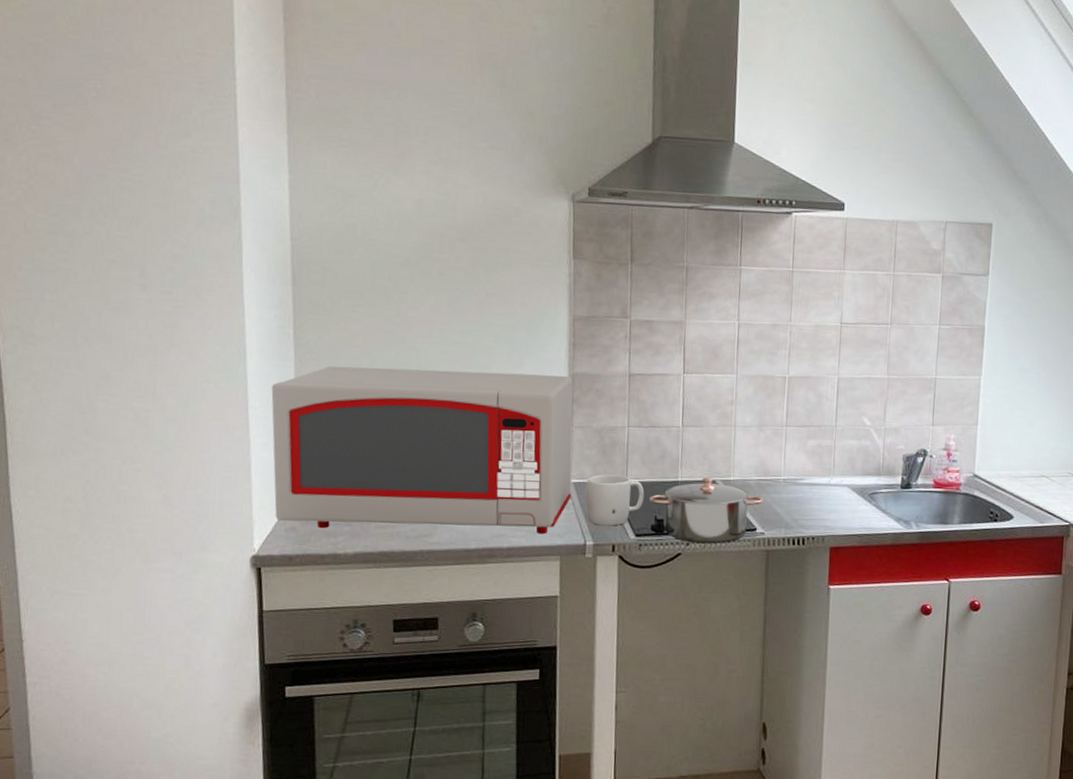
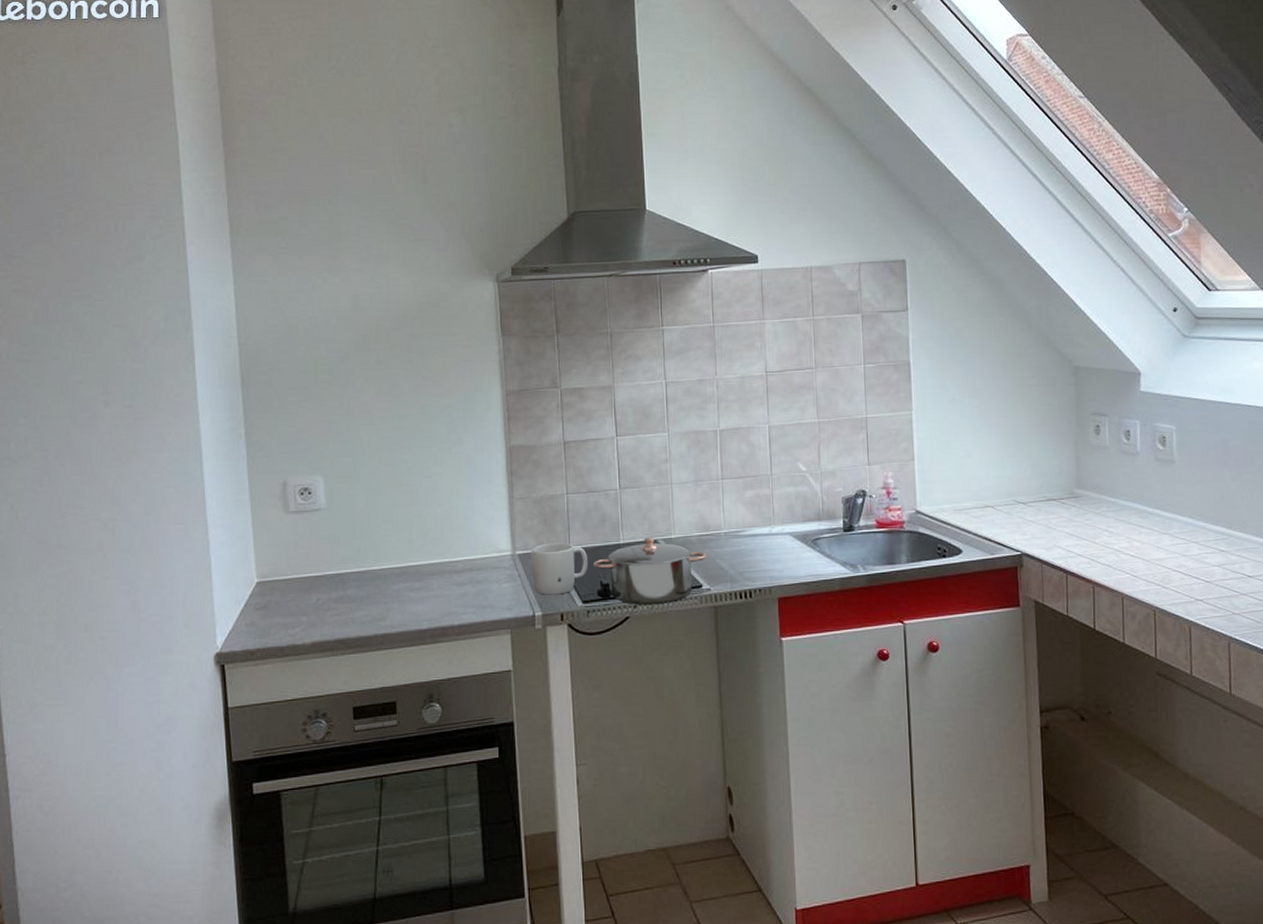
microwave: present [271,365,573,535] -> none [227,450,518,621]

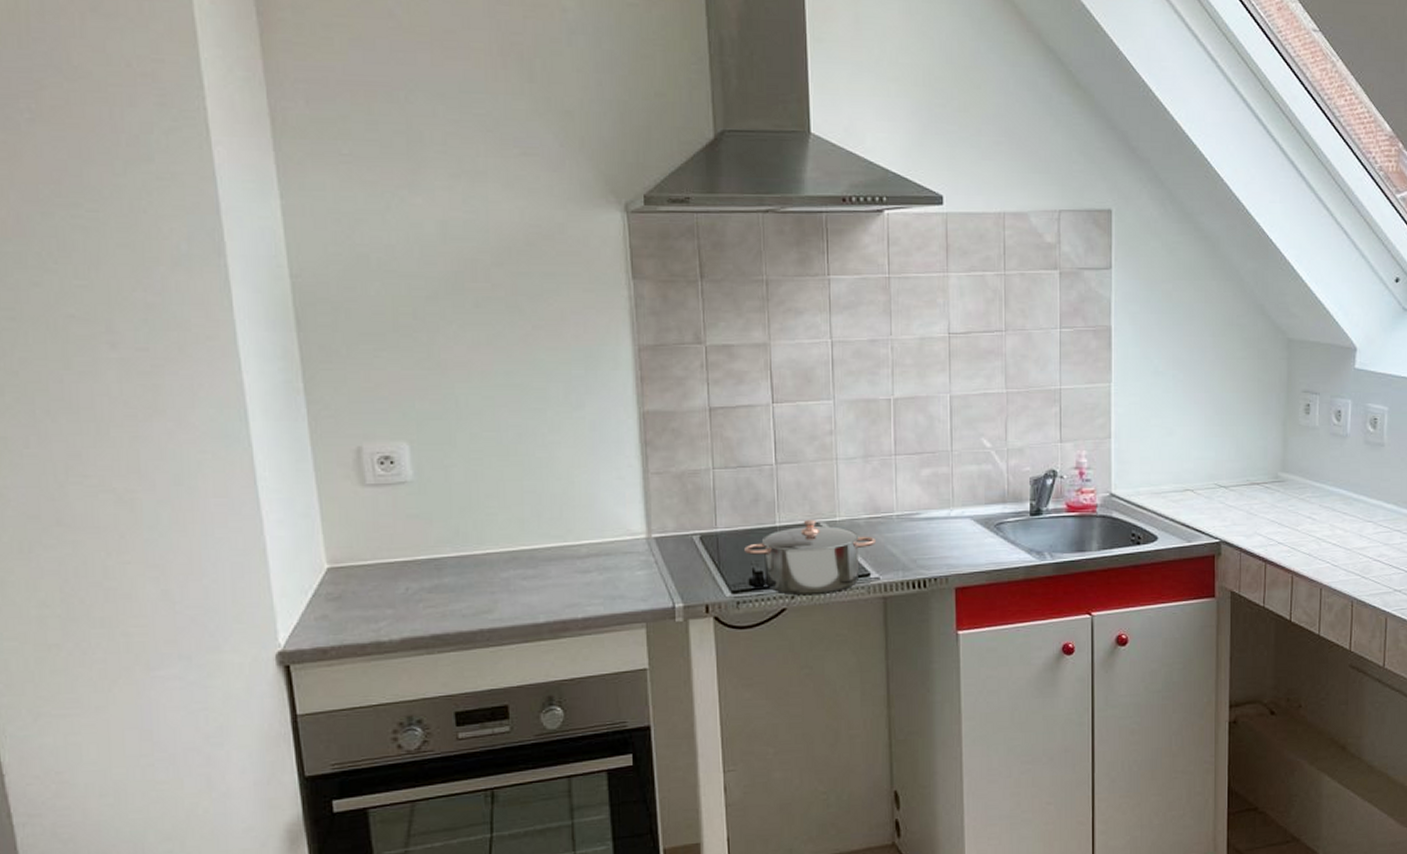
mug: present [530,542,588,595] -> none [669,525,738,585]

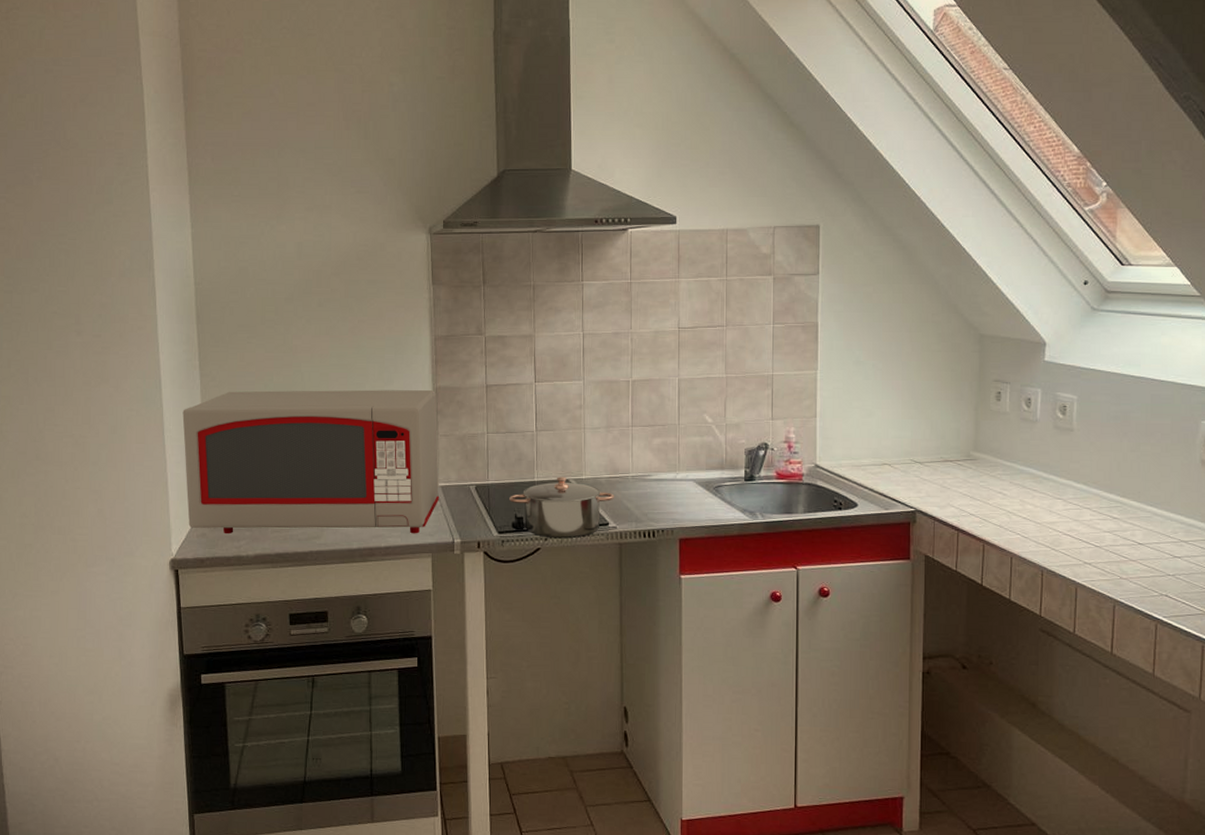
microwave: none [283,416,654,614] -> present [182,390,440,534]

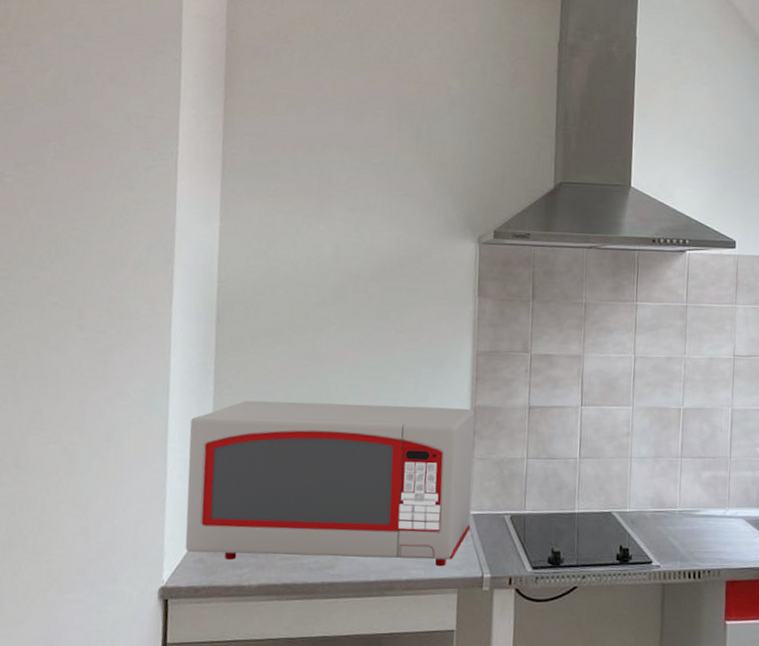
cooking pot: present [509,477,615,539] -> none [546,509,660,577]

